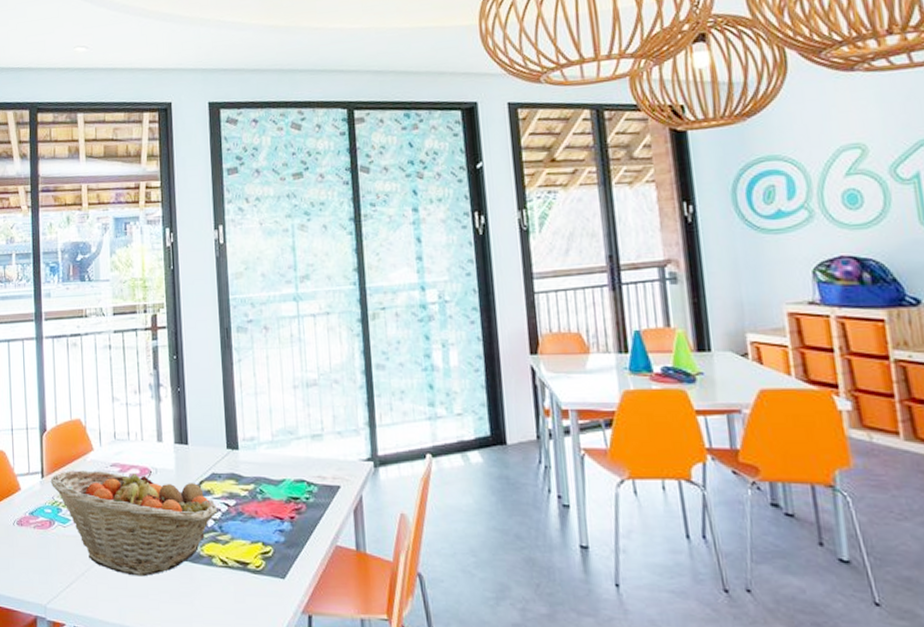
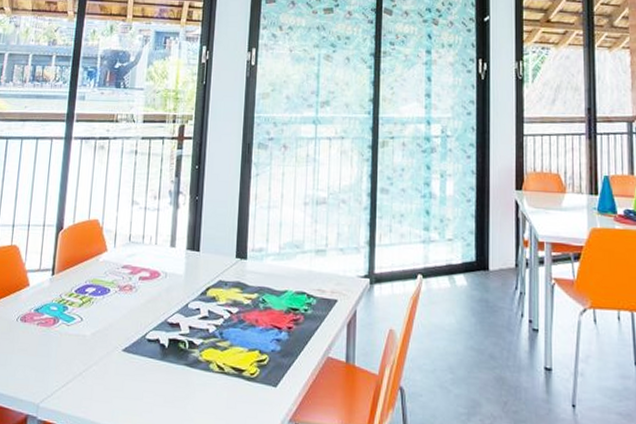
fruit basket: present [50,470,218,577] -> none [60,269,221,379]

